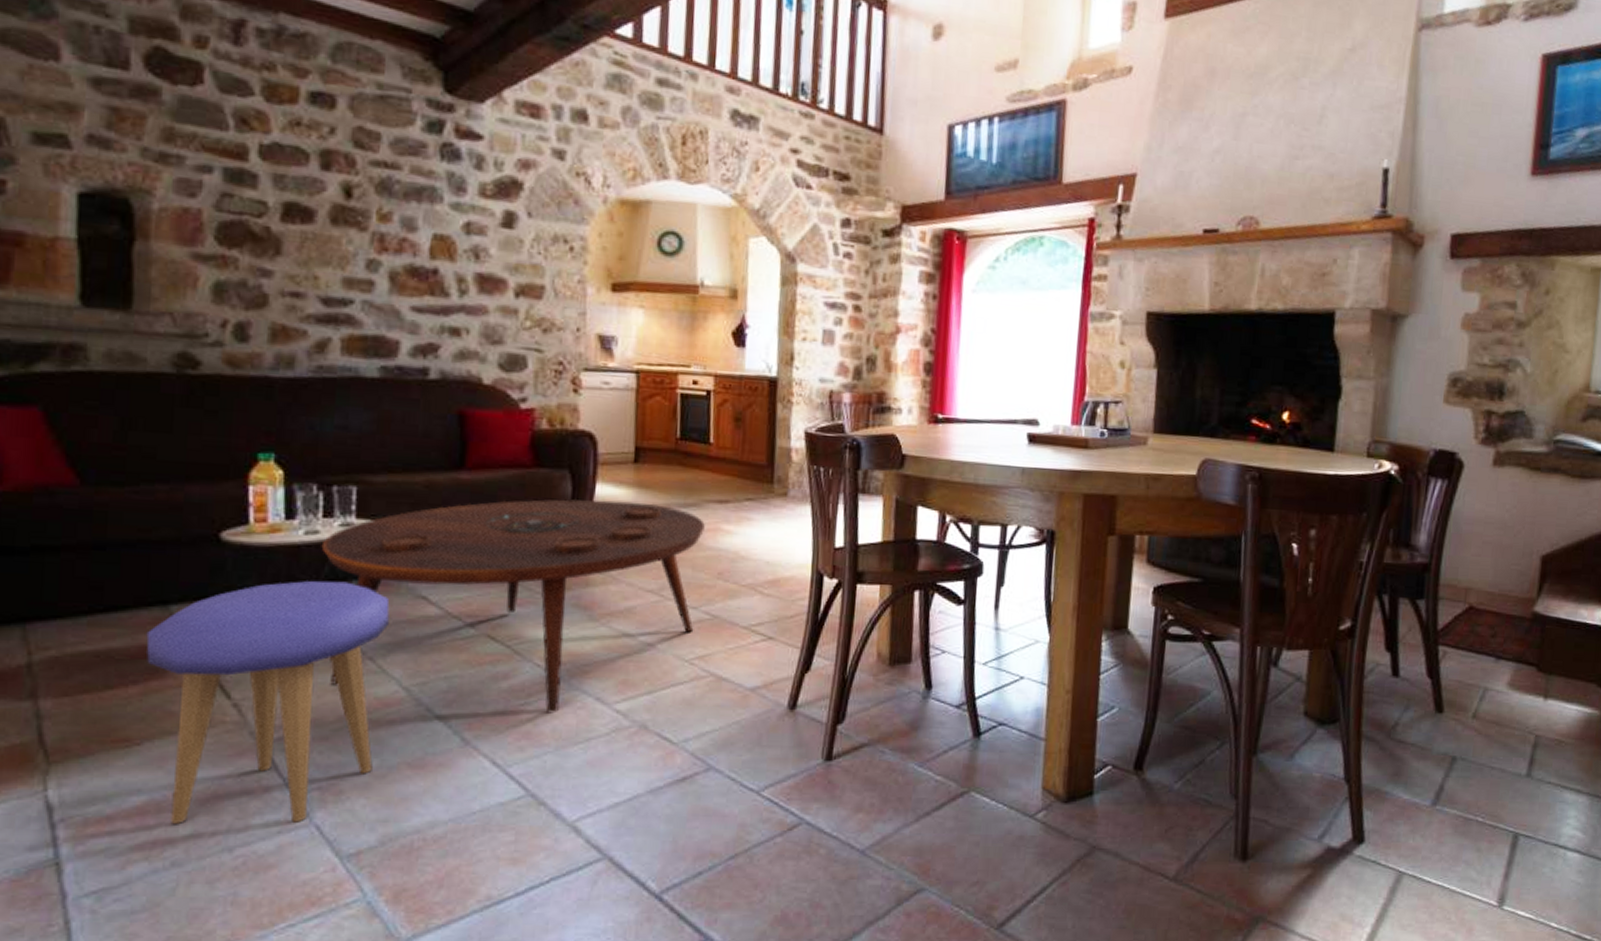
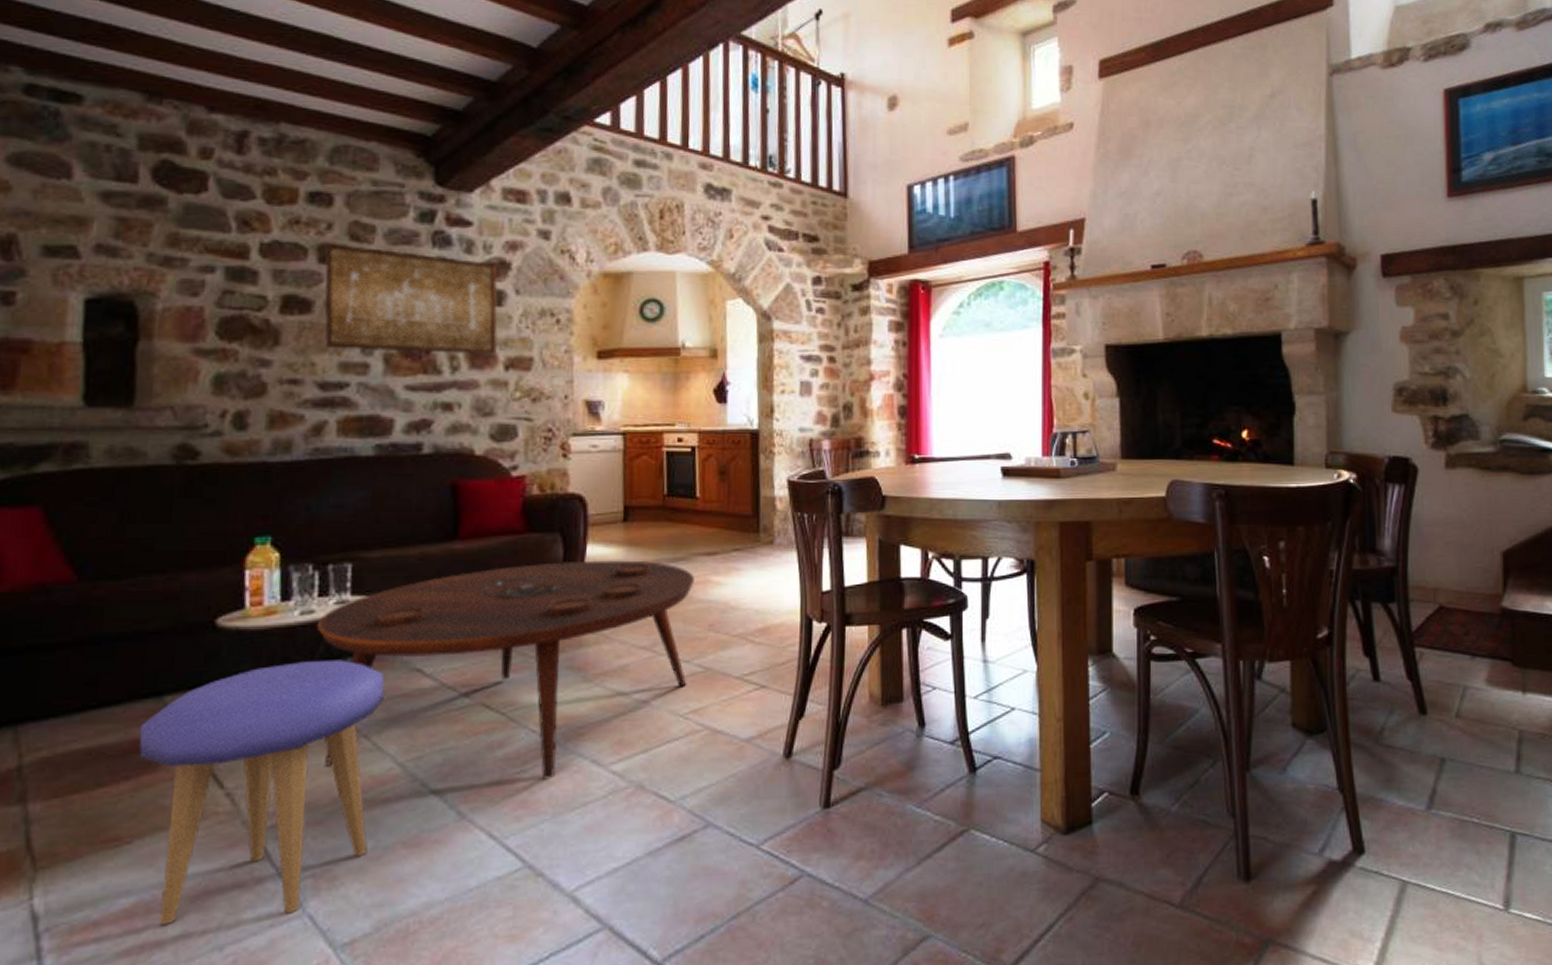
wall art: none [326,148,510,281] -> present [323,243,499,356]

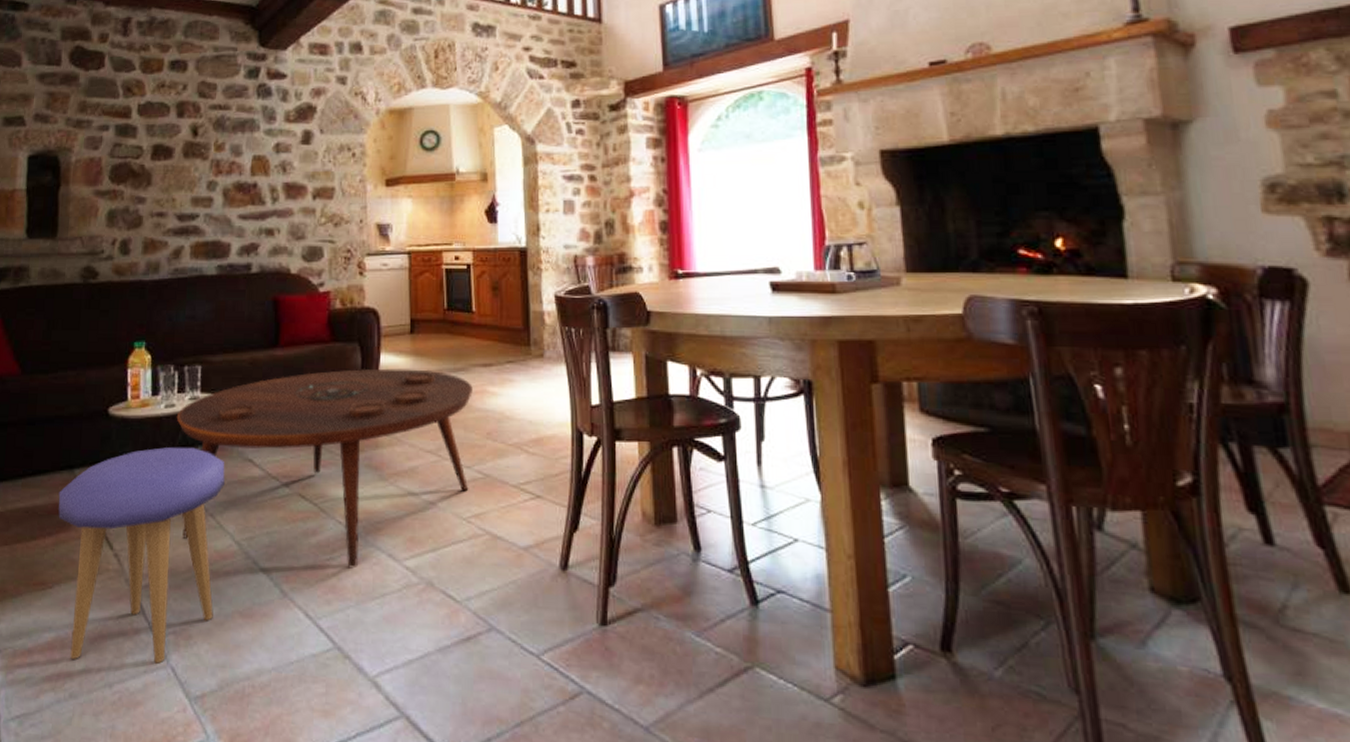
wall art: present [323,243,499,356] -> none [181,100,308,188]

